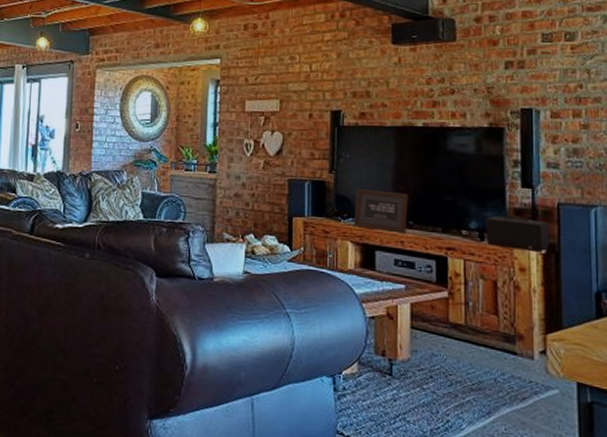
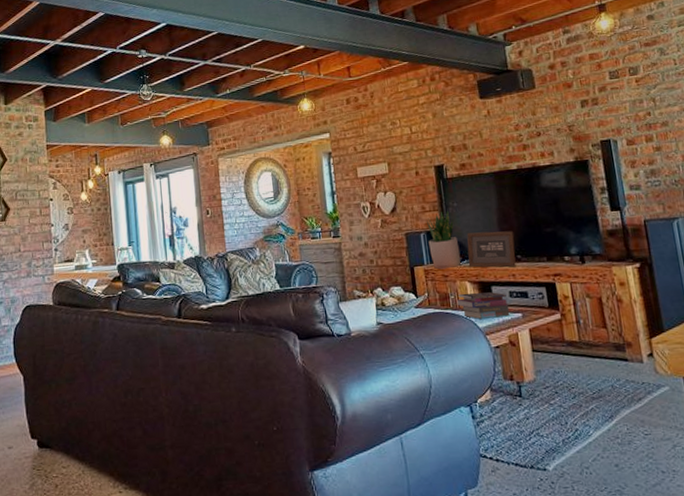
planter: none [312,162,346,225] -> present [427,211,461,270]
books: none [334,253,392,286] -> present [456,292,510,320]
speaker: present [486,216,549,252] -> none [584,237,643,267]

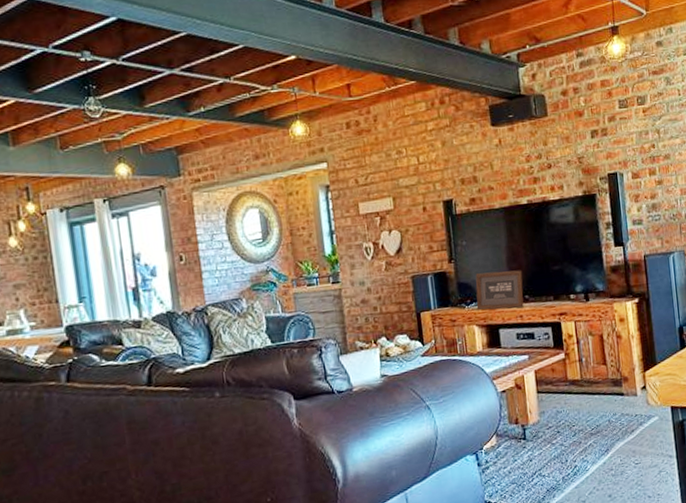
planter: present [427,211,461,270] -> none [434,251,469,314]
books: present [456,292,510,320] -> none [464,335,517,365]

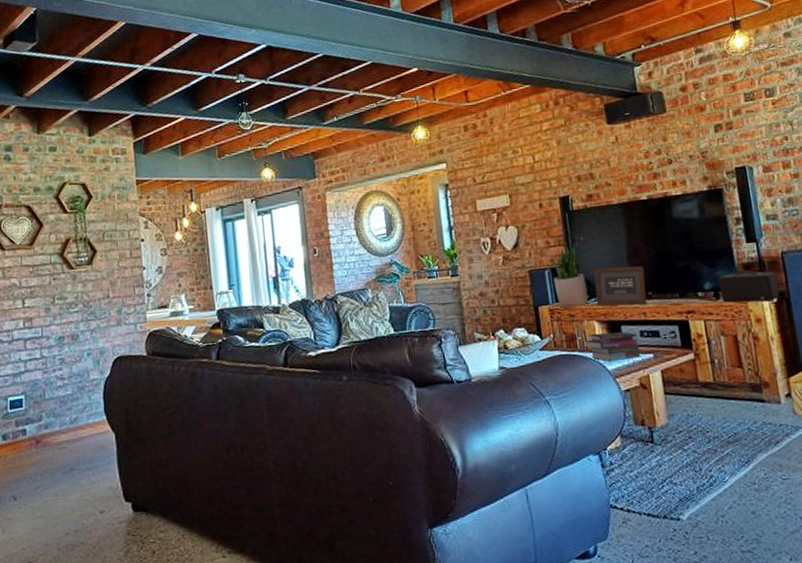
planter: none [434,251,469,314] -> present [552,246,589,309]
books: none [464,335,517,365] -> present [584,332,641,362]
speaker: none [588,273,641,304] -> present [718,270,780,303]

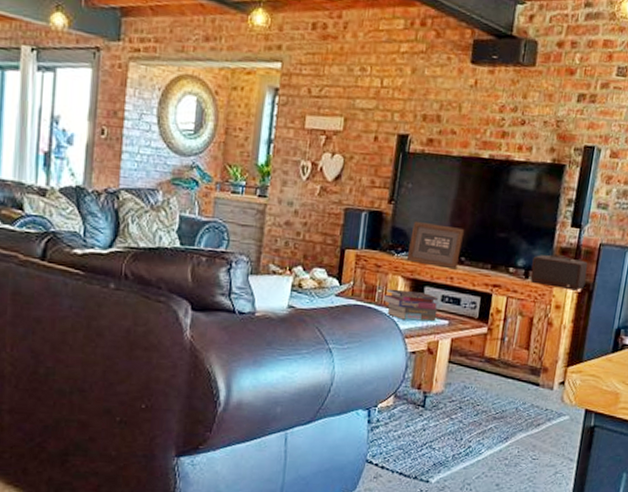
planter: present [552,246,589,309] -> none [367,191,404,259]

